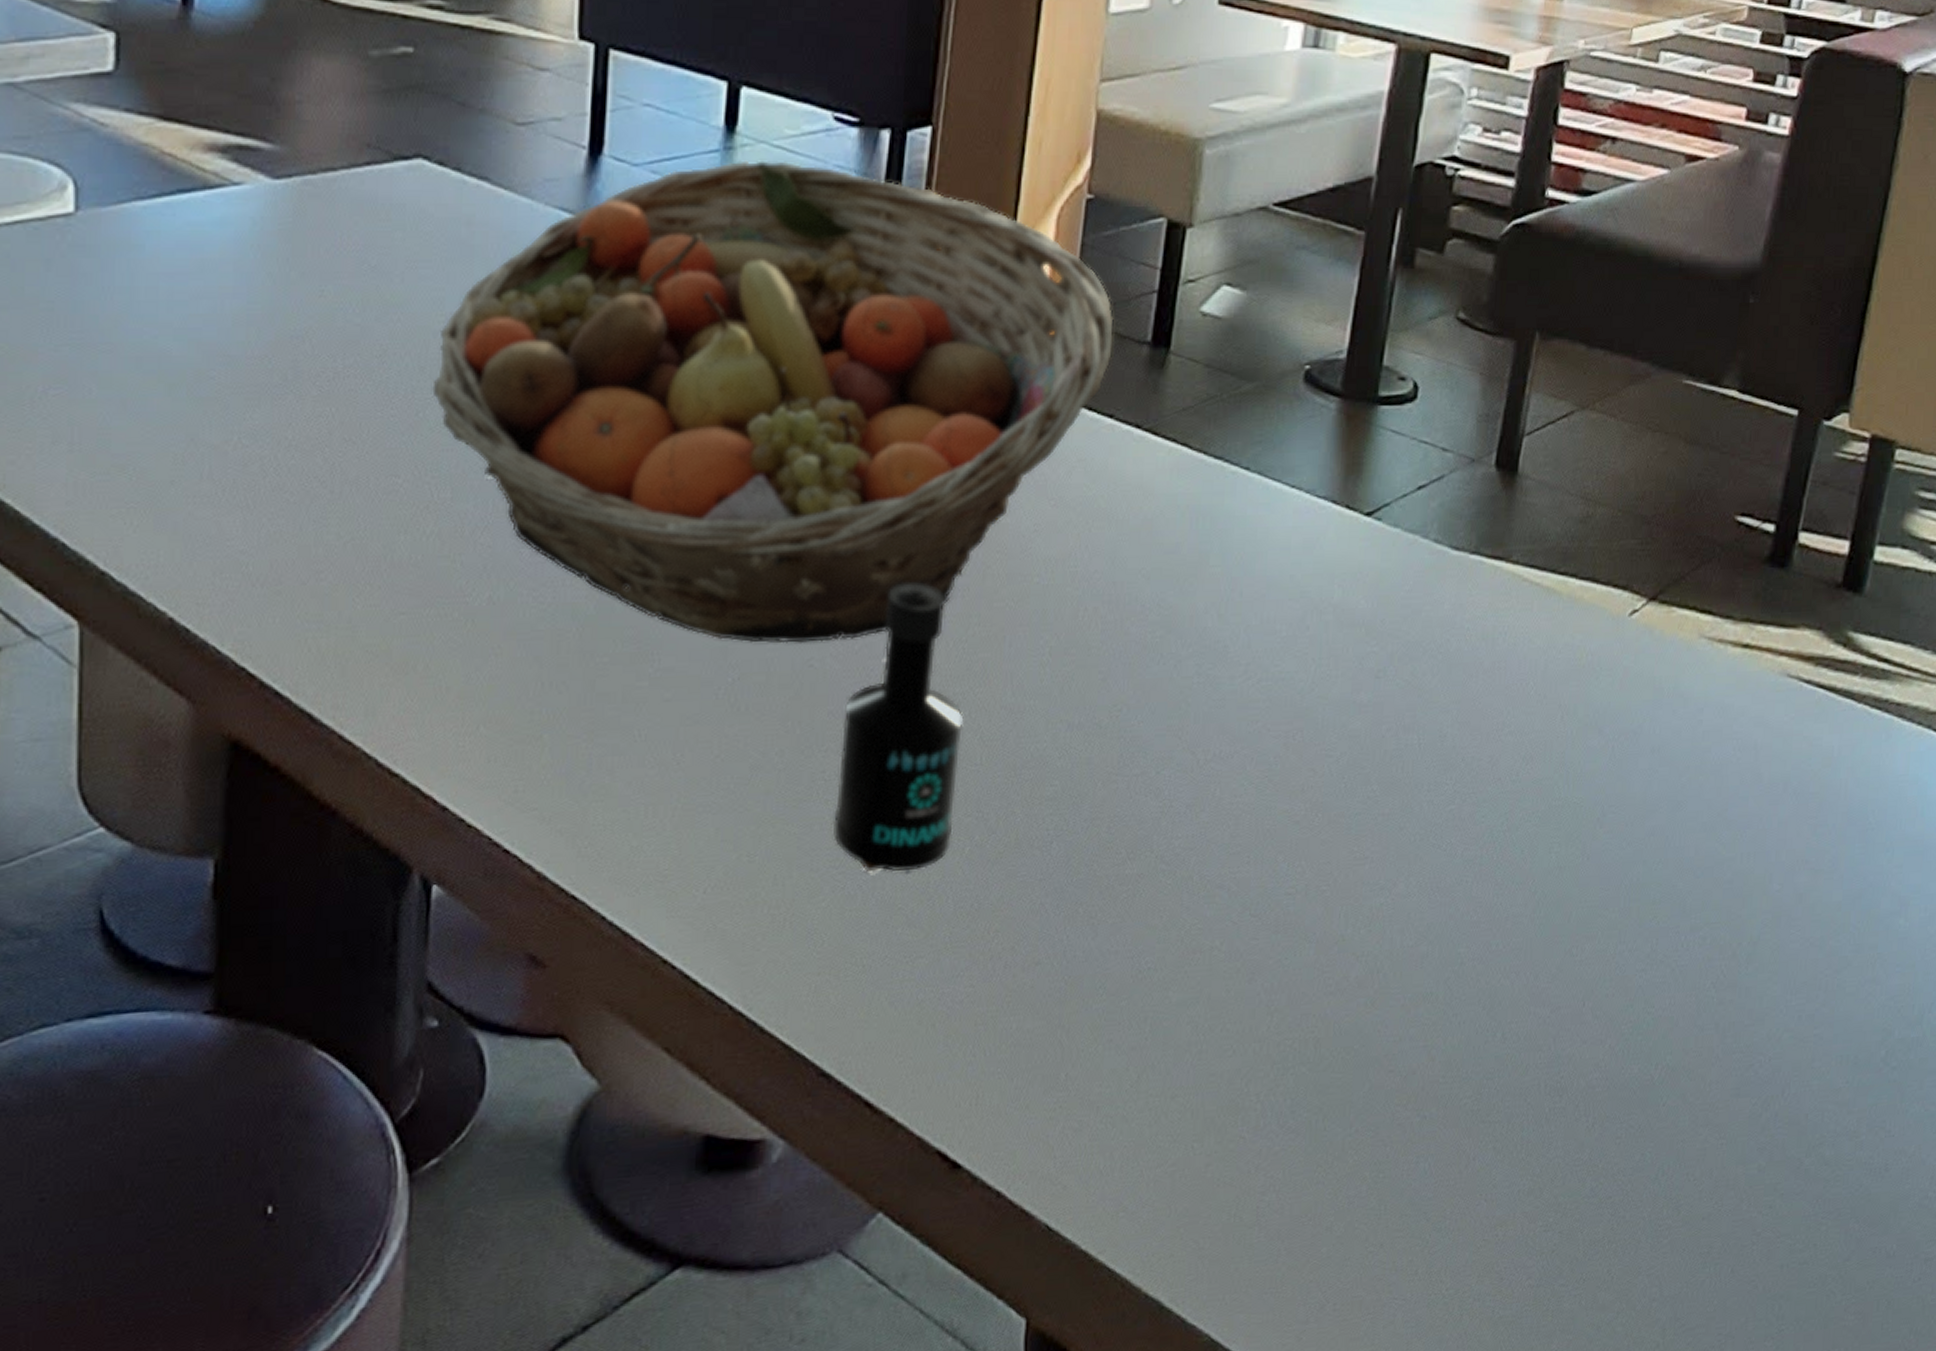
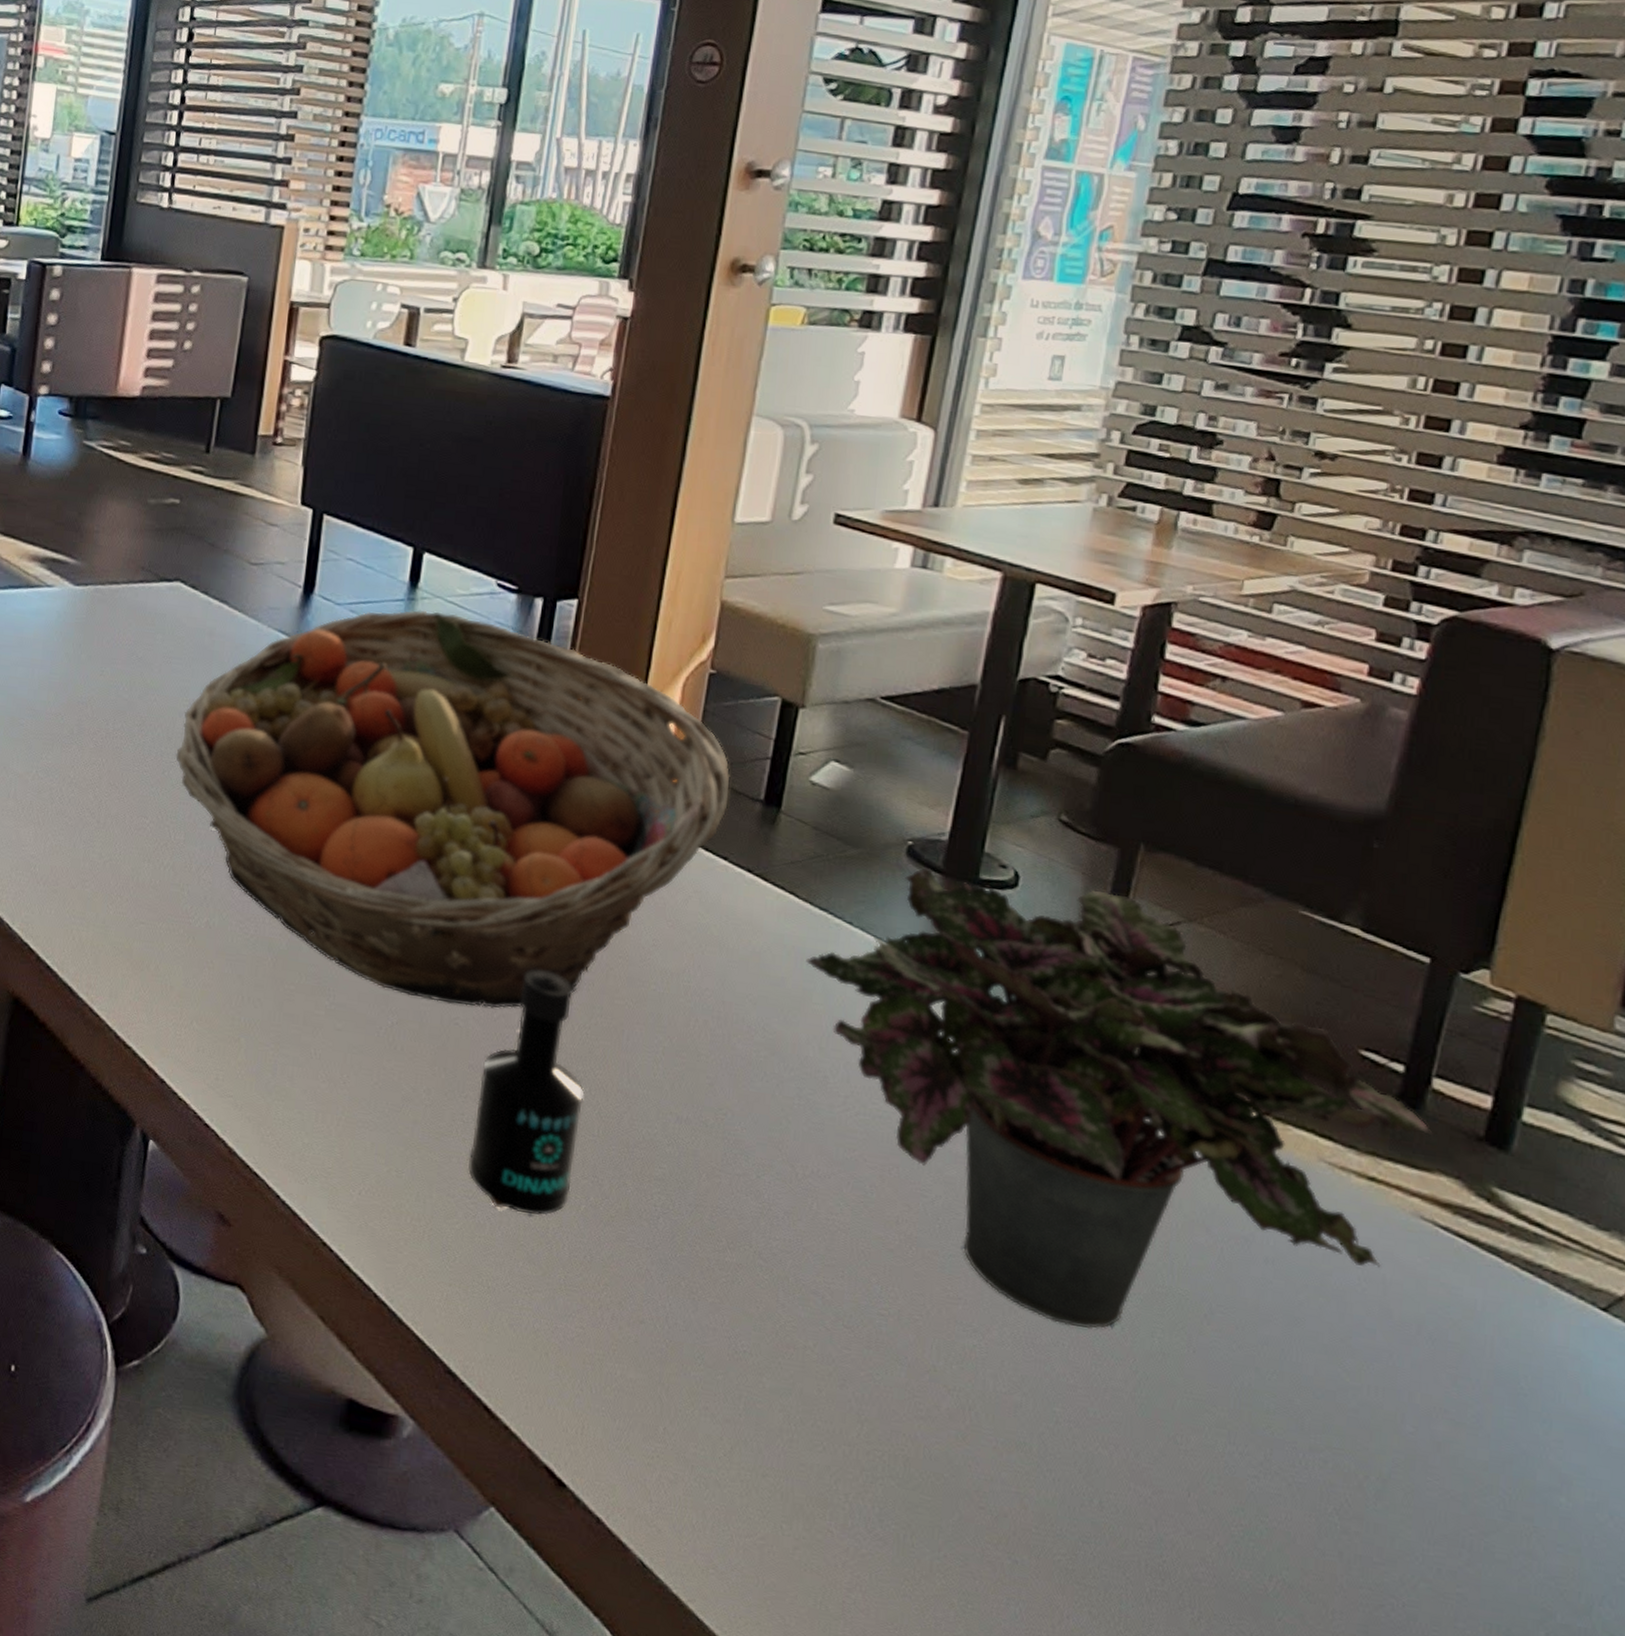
potted plant: none [1201,390,1799,861] -> present [806,868,1433,1329]

